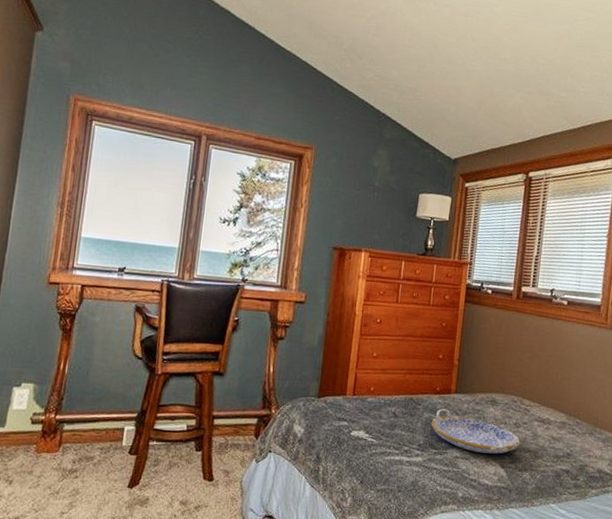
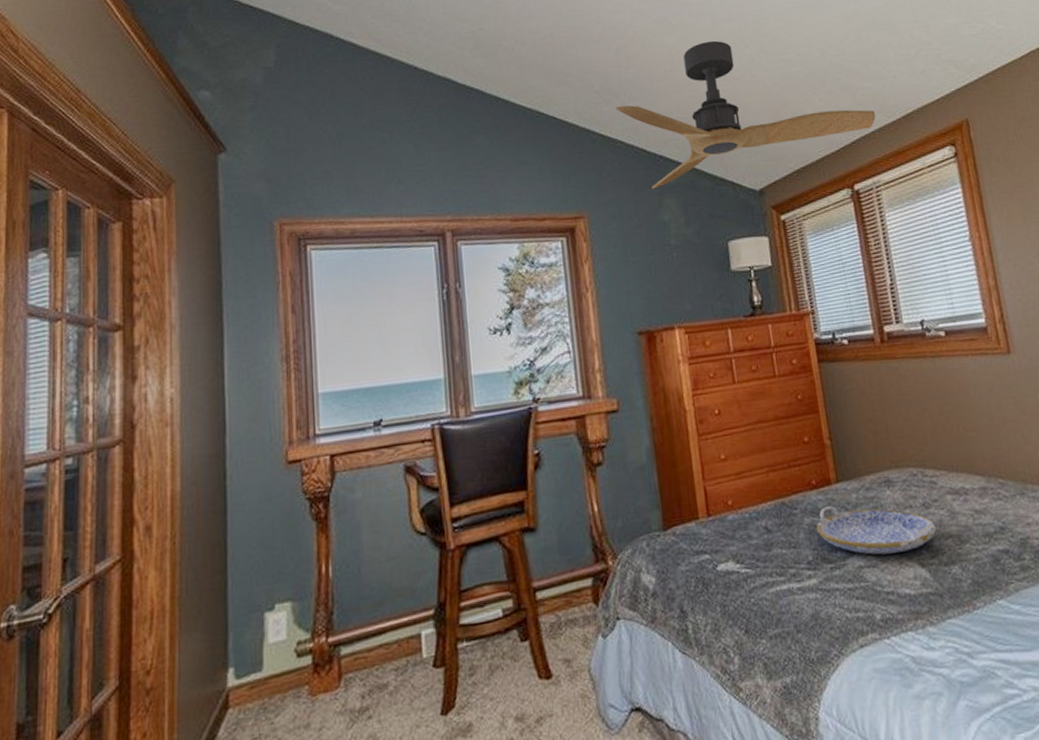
ceiling fan: none [356,28,562,139] -> present [615,40,876,189]

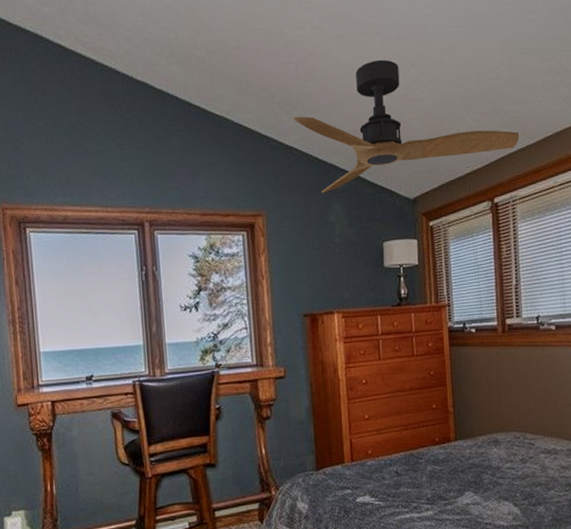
serving tray: present [816,506,937,555] -> none [436,458,530,496]

